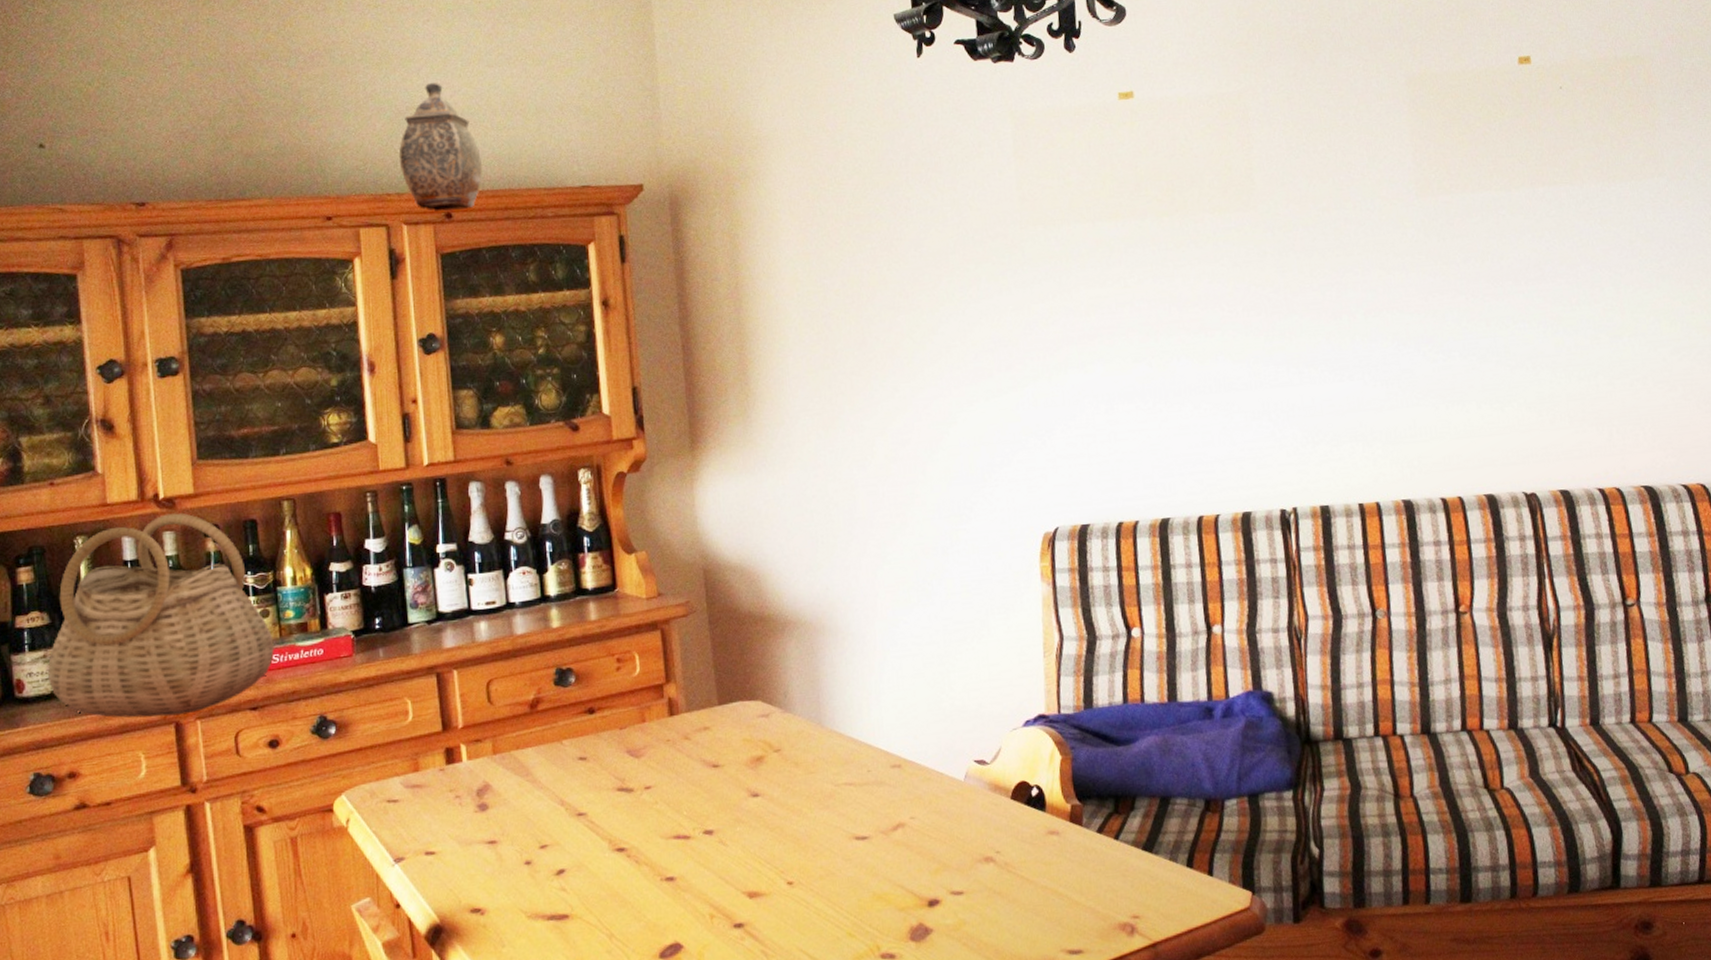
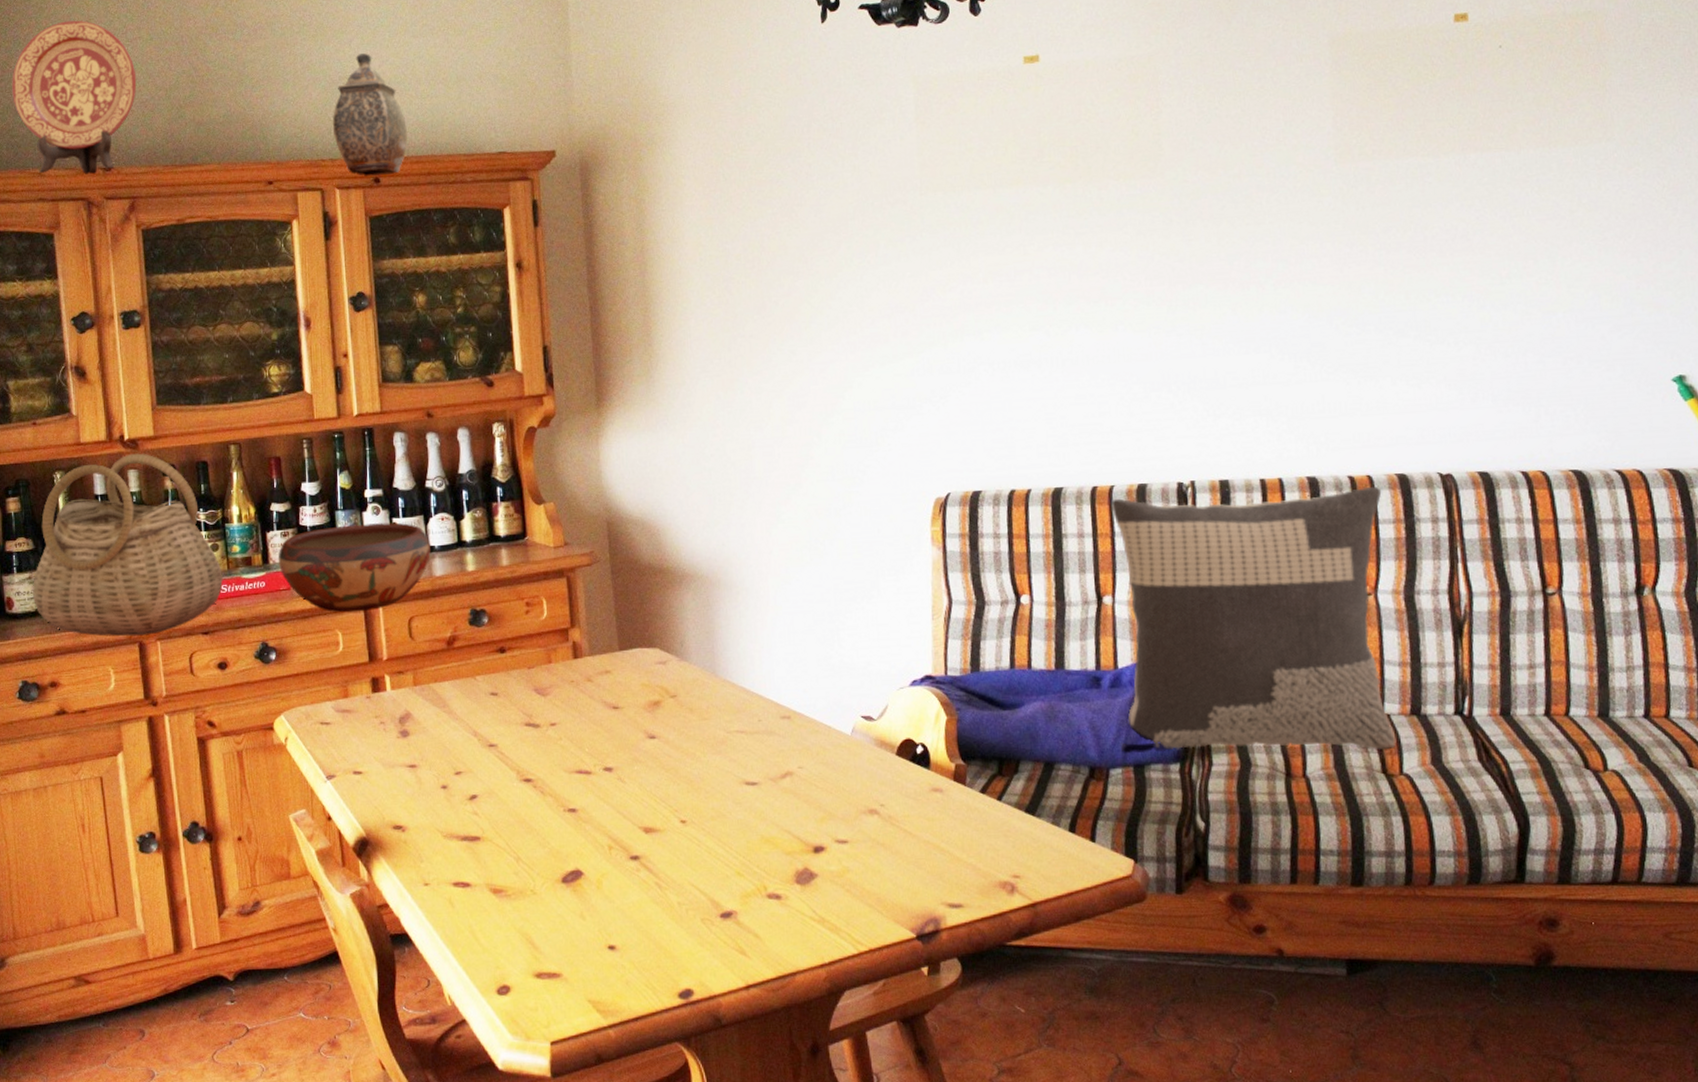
decorative plate: none [28,44,176,210] -> present [12,20,137,174]
decorative bowl: none [338,578,511,679] -> present [278,522,431,613]
pillow: none [1217,507,1497,783] -> present [1111,486,1397,754]

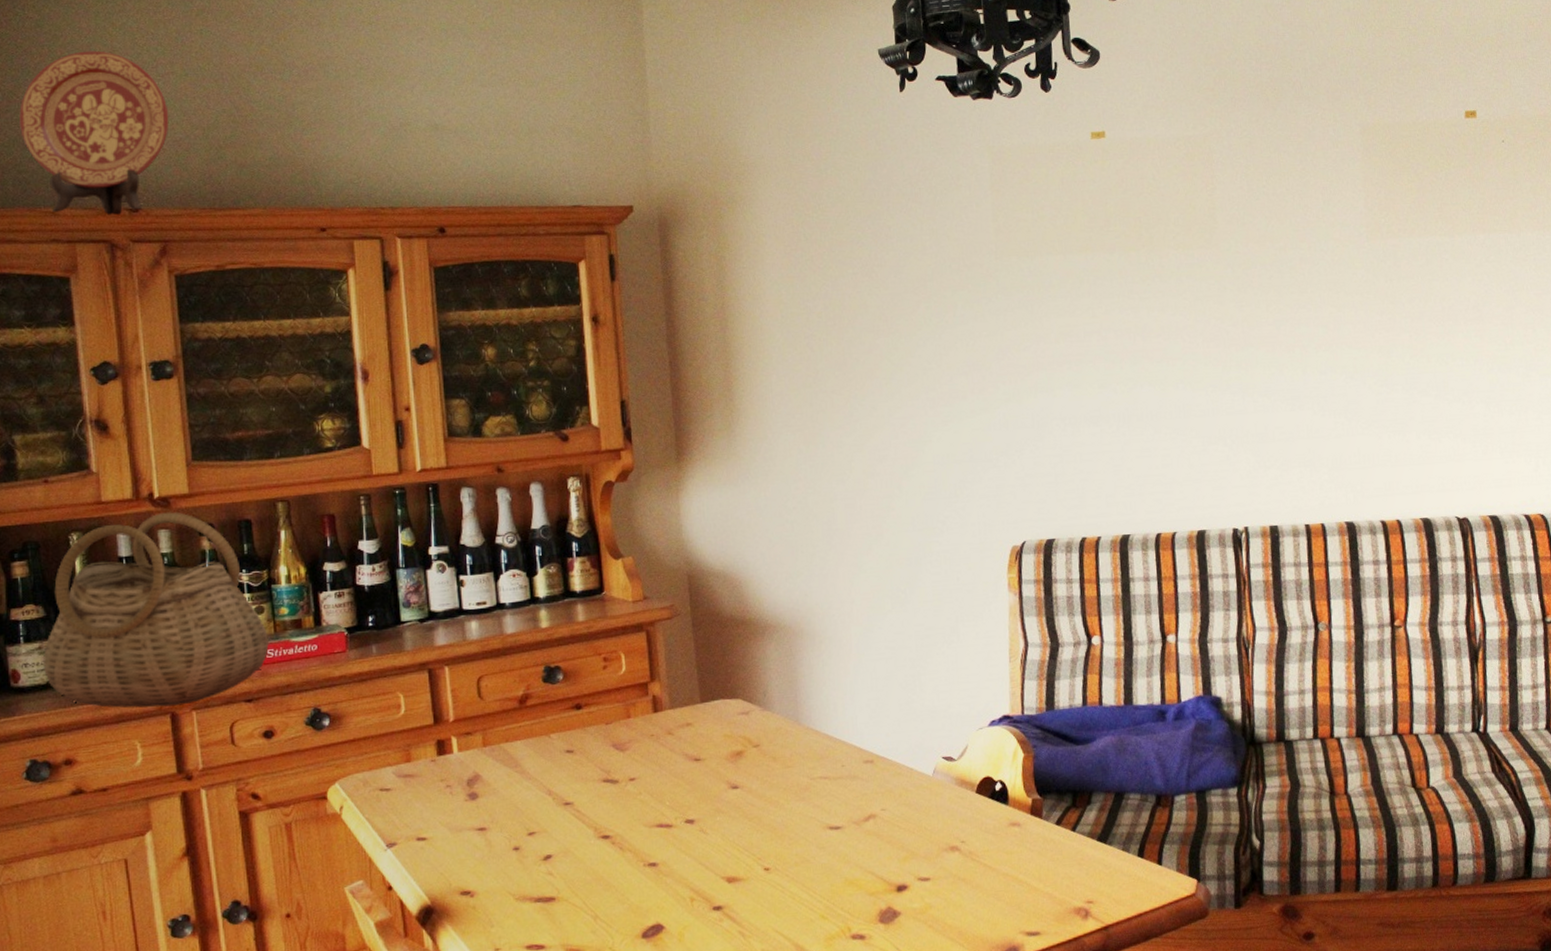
decorative bowl: present [278,522,431,613] -> none [331,580,501,675]
decorative jar: present [332,52,407,176] -> none [392,99,475,226]
pillow: present [1111,486,1397,754] -> none [1174,530,1424,781]

